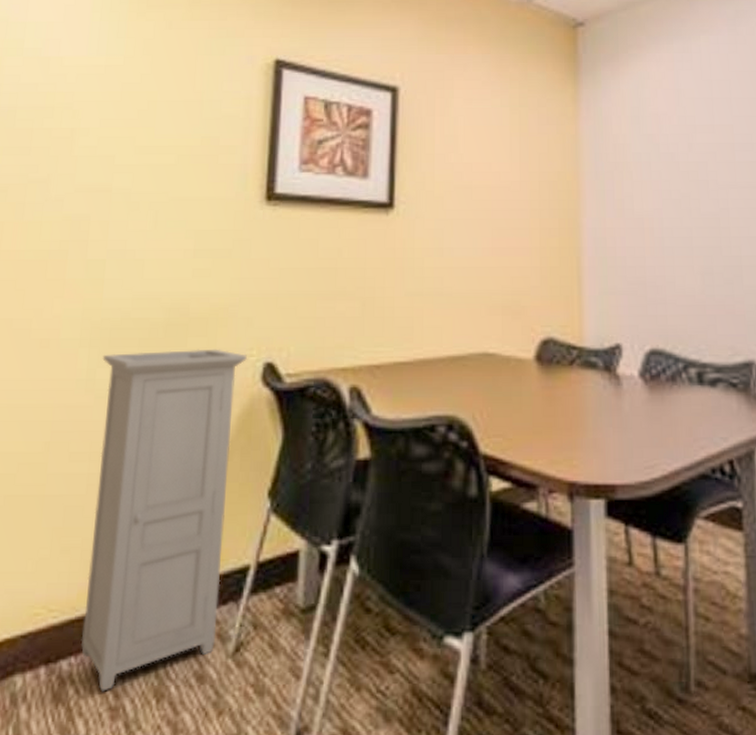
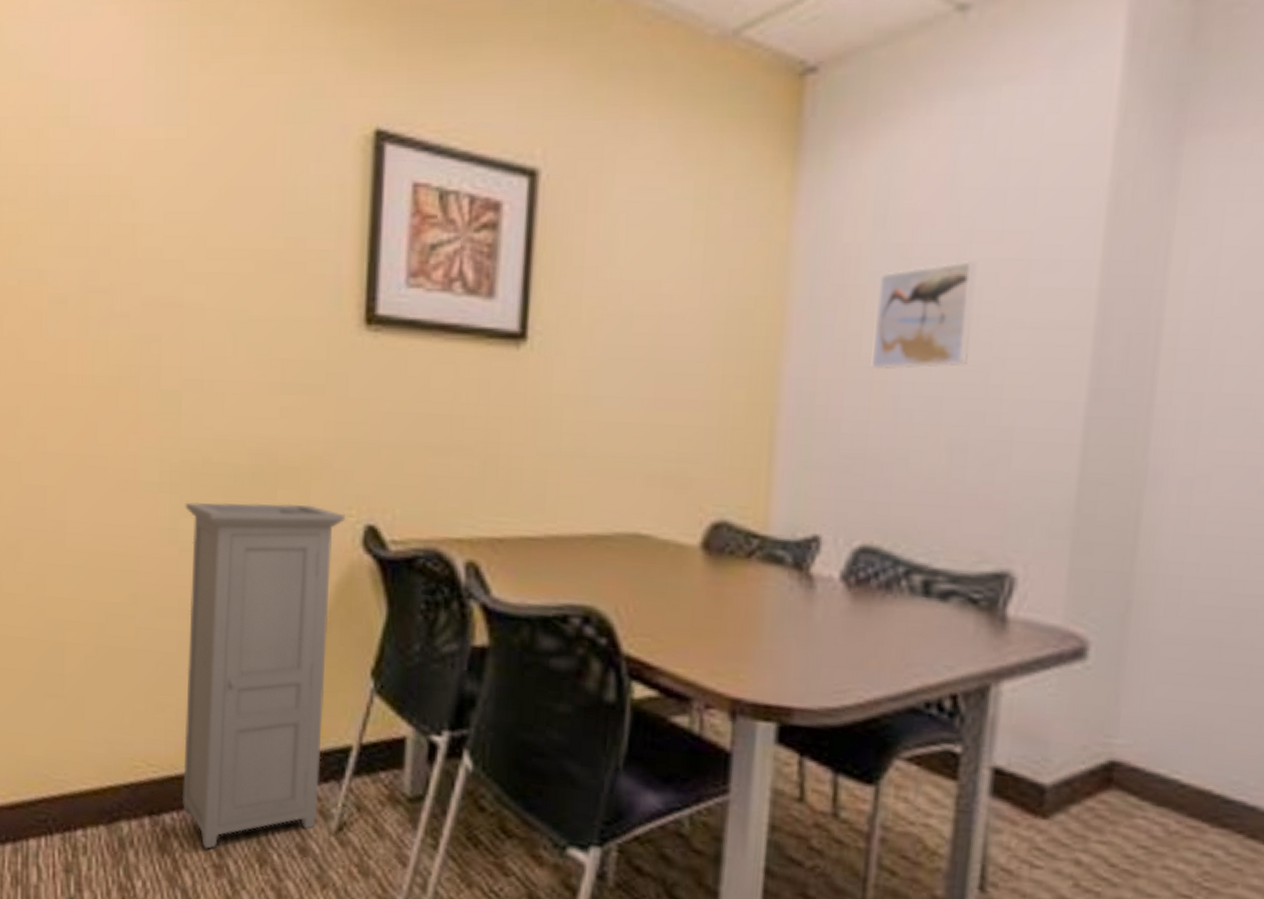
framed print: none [640,145,705,219] -> present [871,261,978,369]

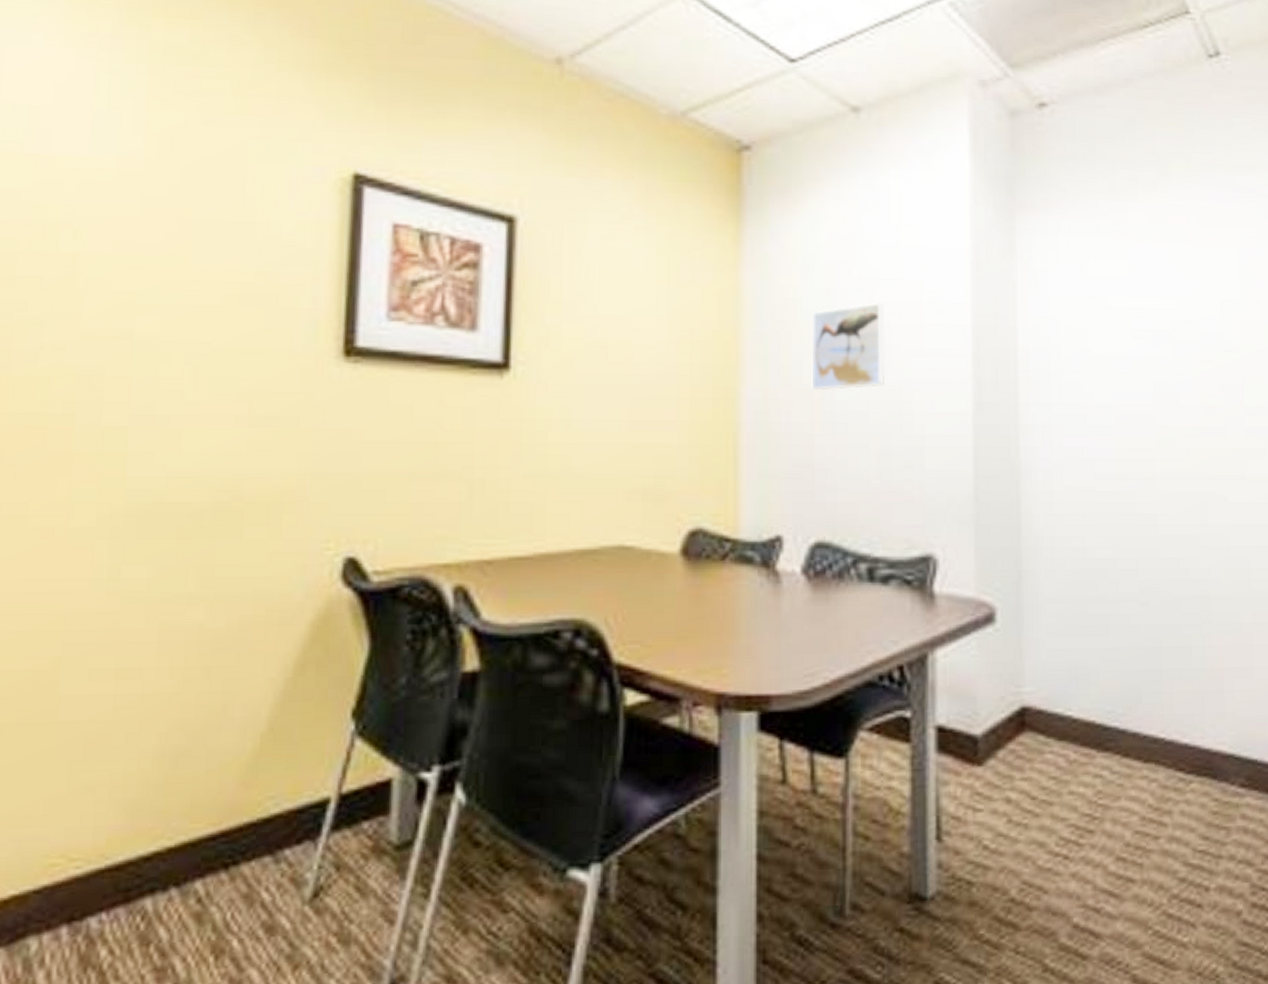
cabinet: present [182,502,346,849] -> none [113,540,323,951]

